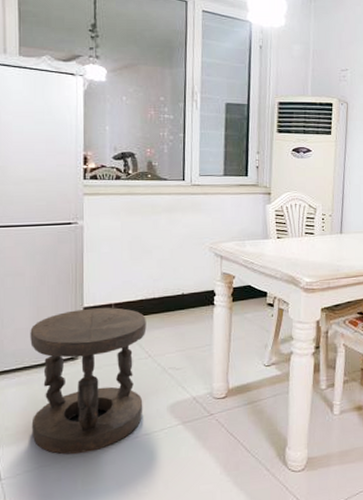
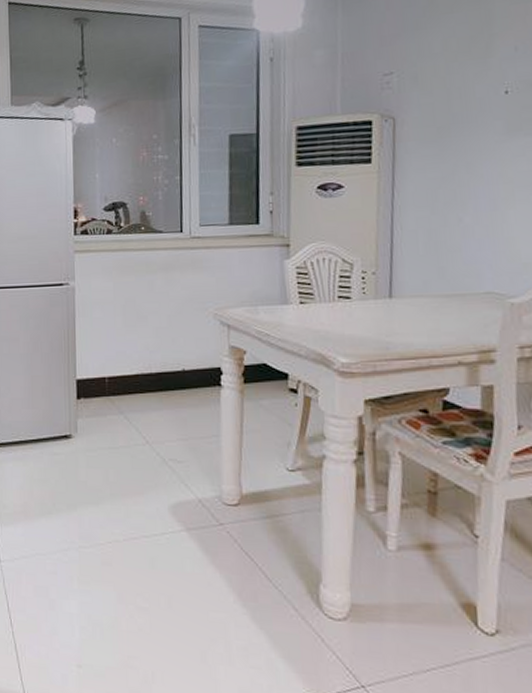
stool: present [30,307,147,455] -> none [25,380,143,547]

